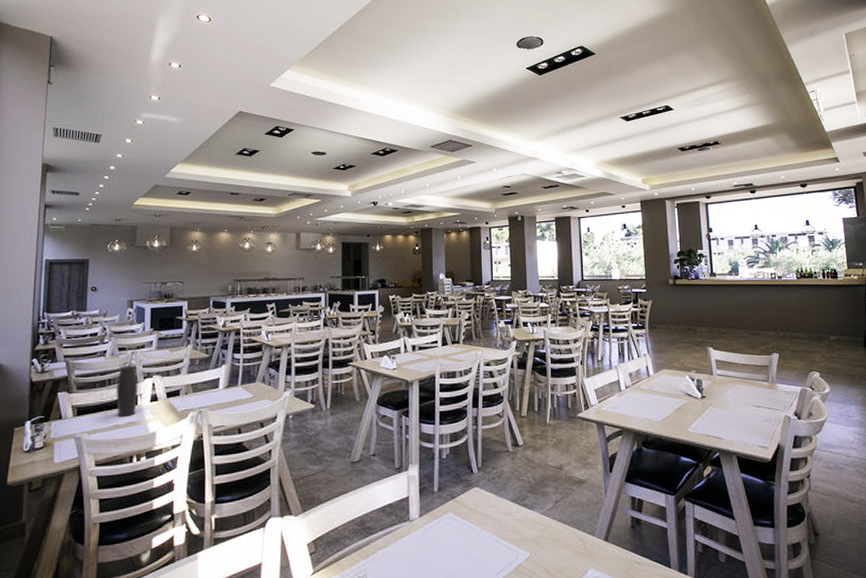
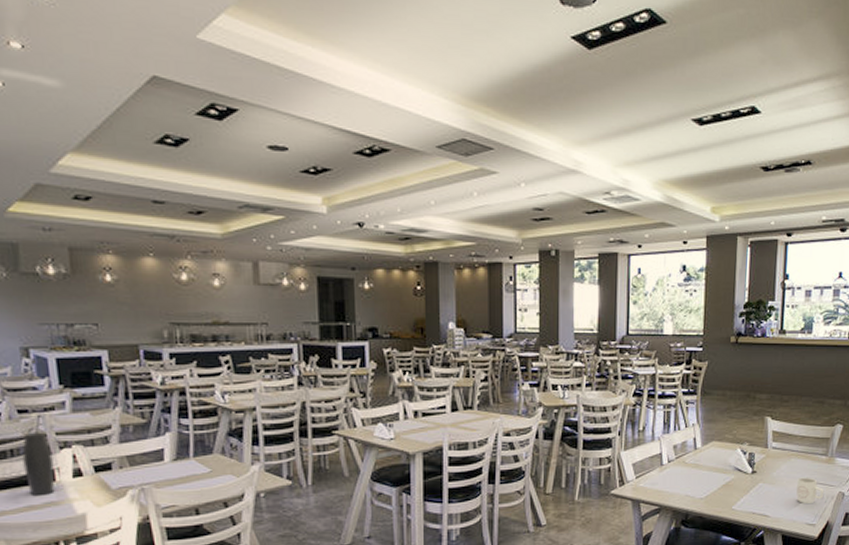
mug: none [744,401,771,428] -> present [796,477,825,505]

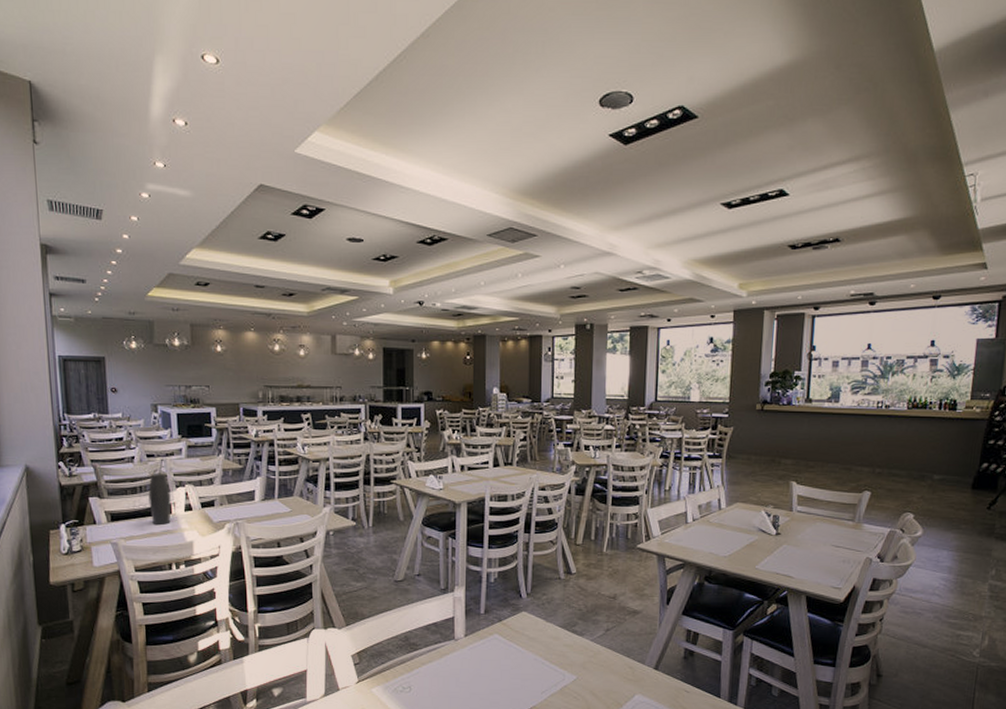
mug: present [796,477,825,505] -> none [821,541,851,568]

